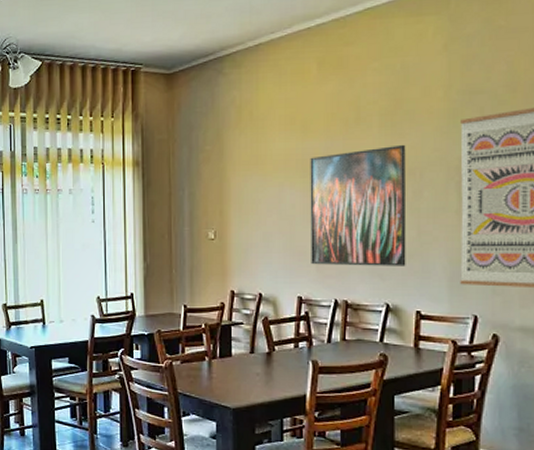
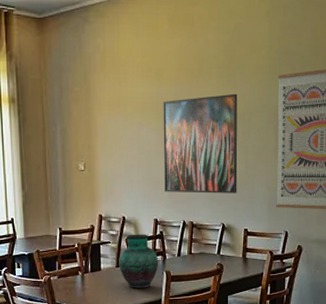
vase: none [254,314,303,380] -> present [119,234,159,288]

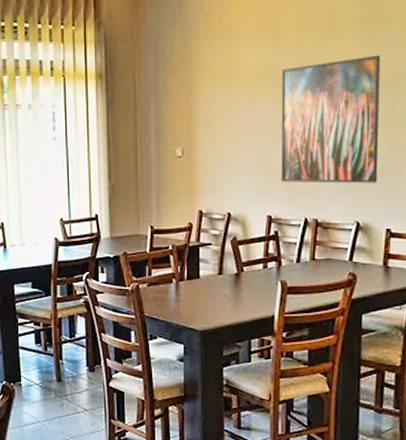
vase: present [119,234,159,288] -> none [222,234,272,301]

